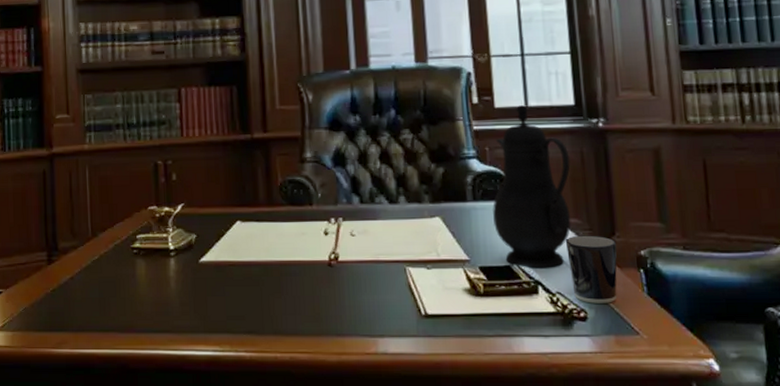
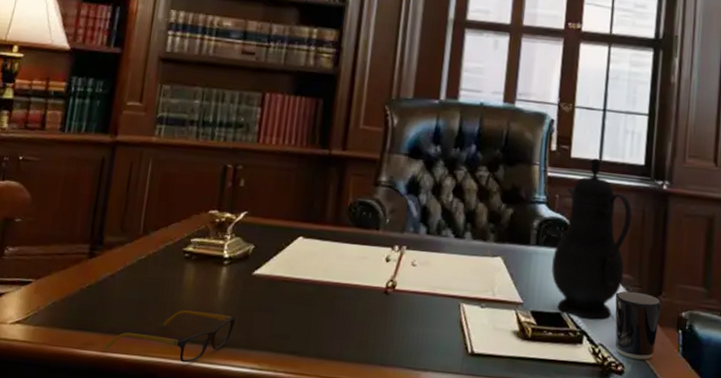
eyeglasses: none [76,303,191,352] -> present [103,310,235,363]

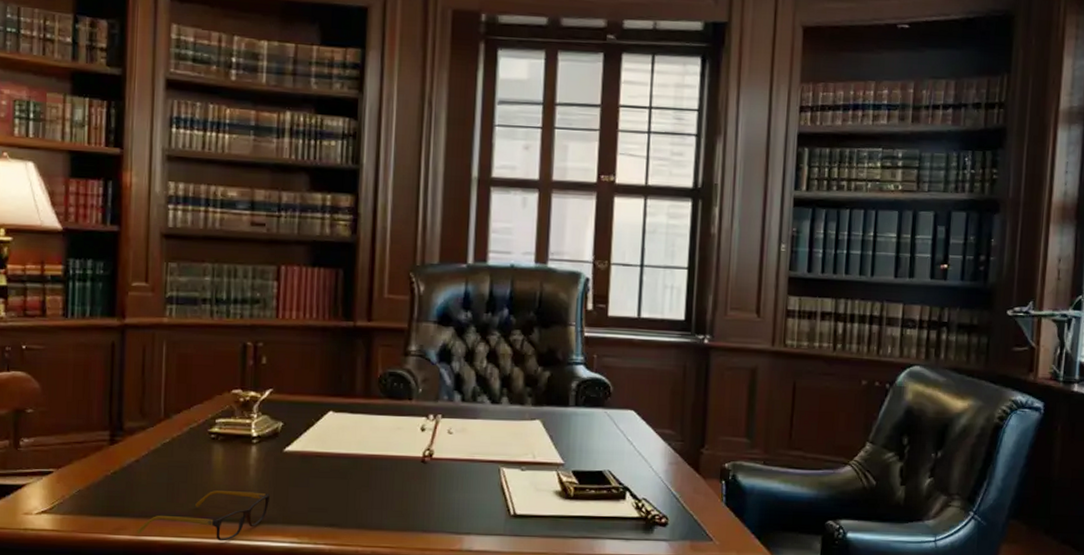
coffeepot: present [551,158,632,319] -> none [592,316,673,475]
mug: present [615,291,662,360] -> none [657,446,705,511]

